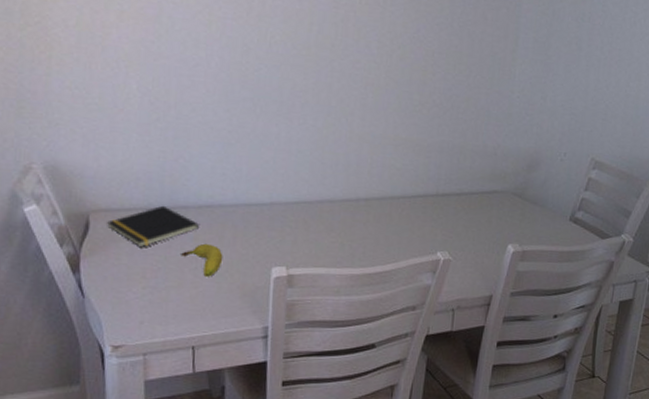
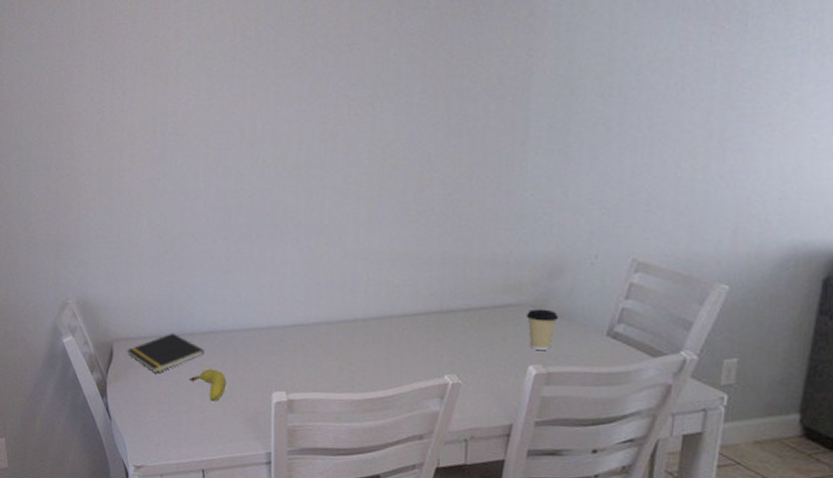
coffee cup: none [508,196,534,232] -> present [525,308,559,351]

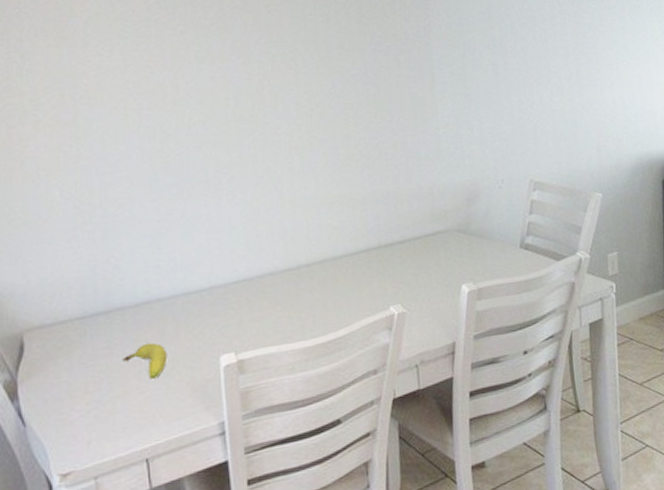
notepad: present [127,333,205,374] -> none [42,310,140,361]
coffee cup: present [525,308,559,351] -> none [453,231,481,270]

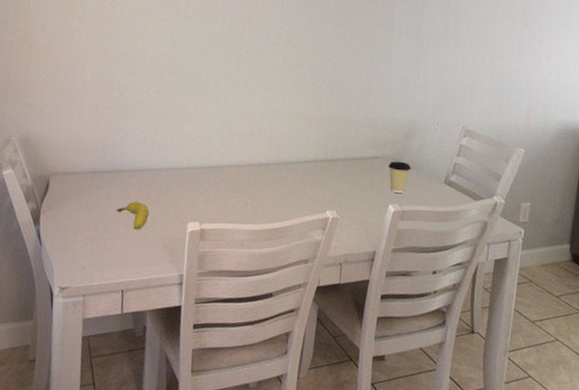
coffee cup: none [453,231,481,270] -> present [388,161,411,194]

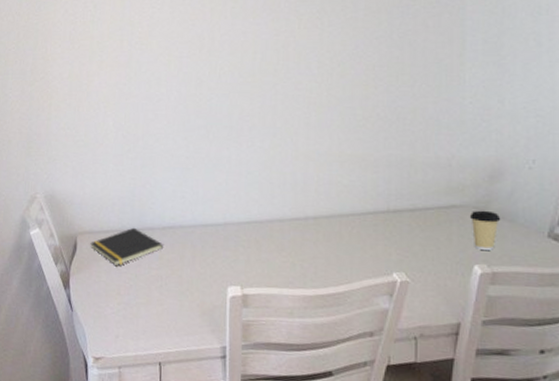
notepad: none [62,169,133,205] -> present [90,227,164,267]
fruit: present [117,201,150,230] -> none [149,262,184,295]

